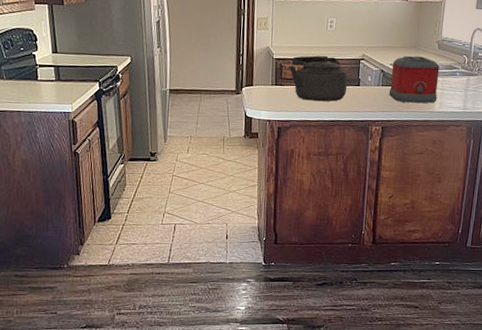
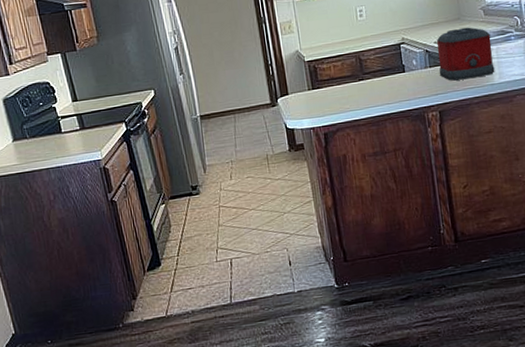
kettle: present [287,55,348,102] -> none [322,47,392,99]

